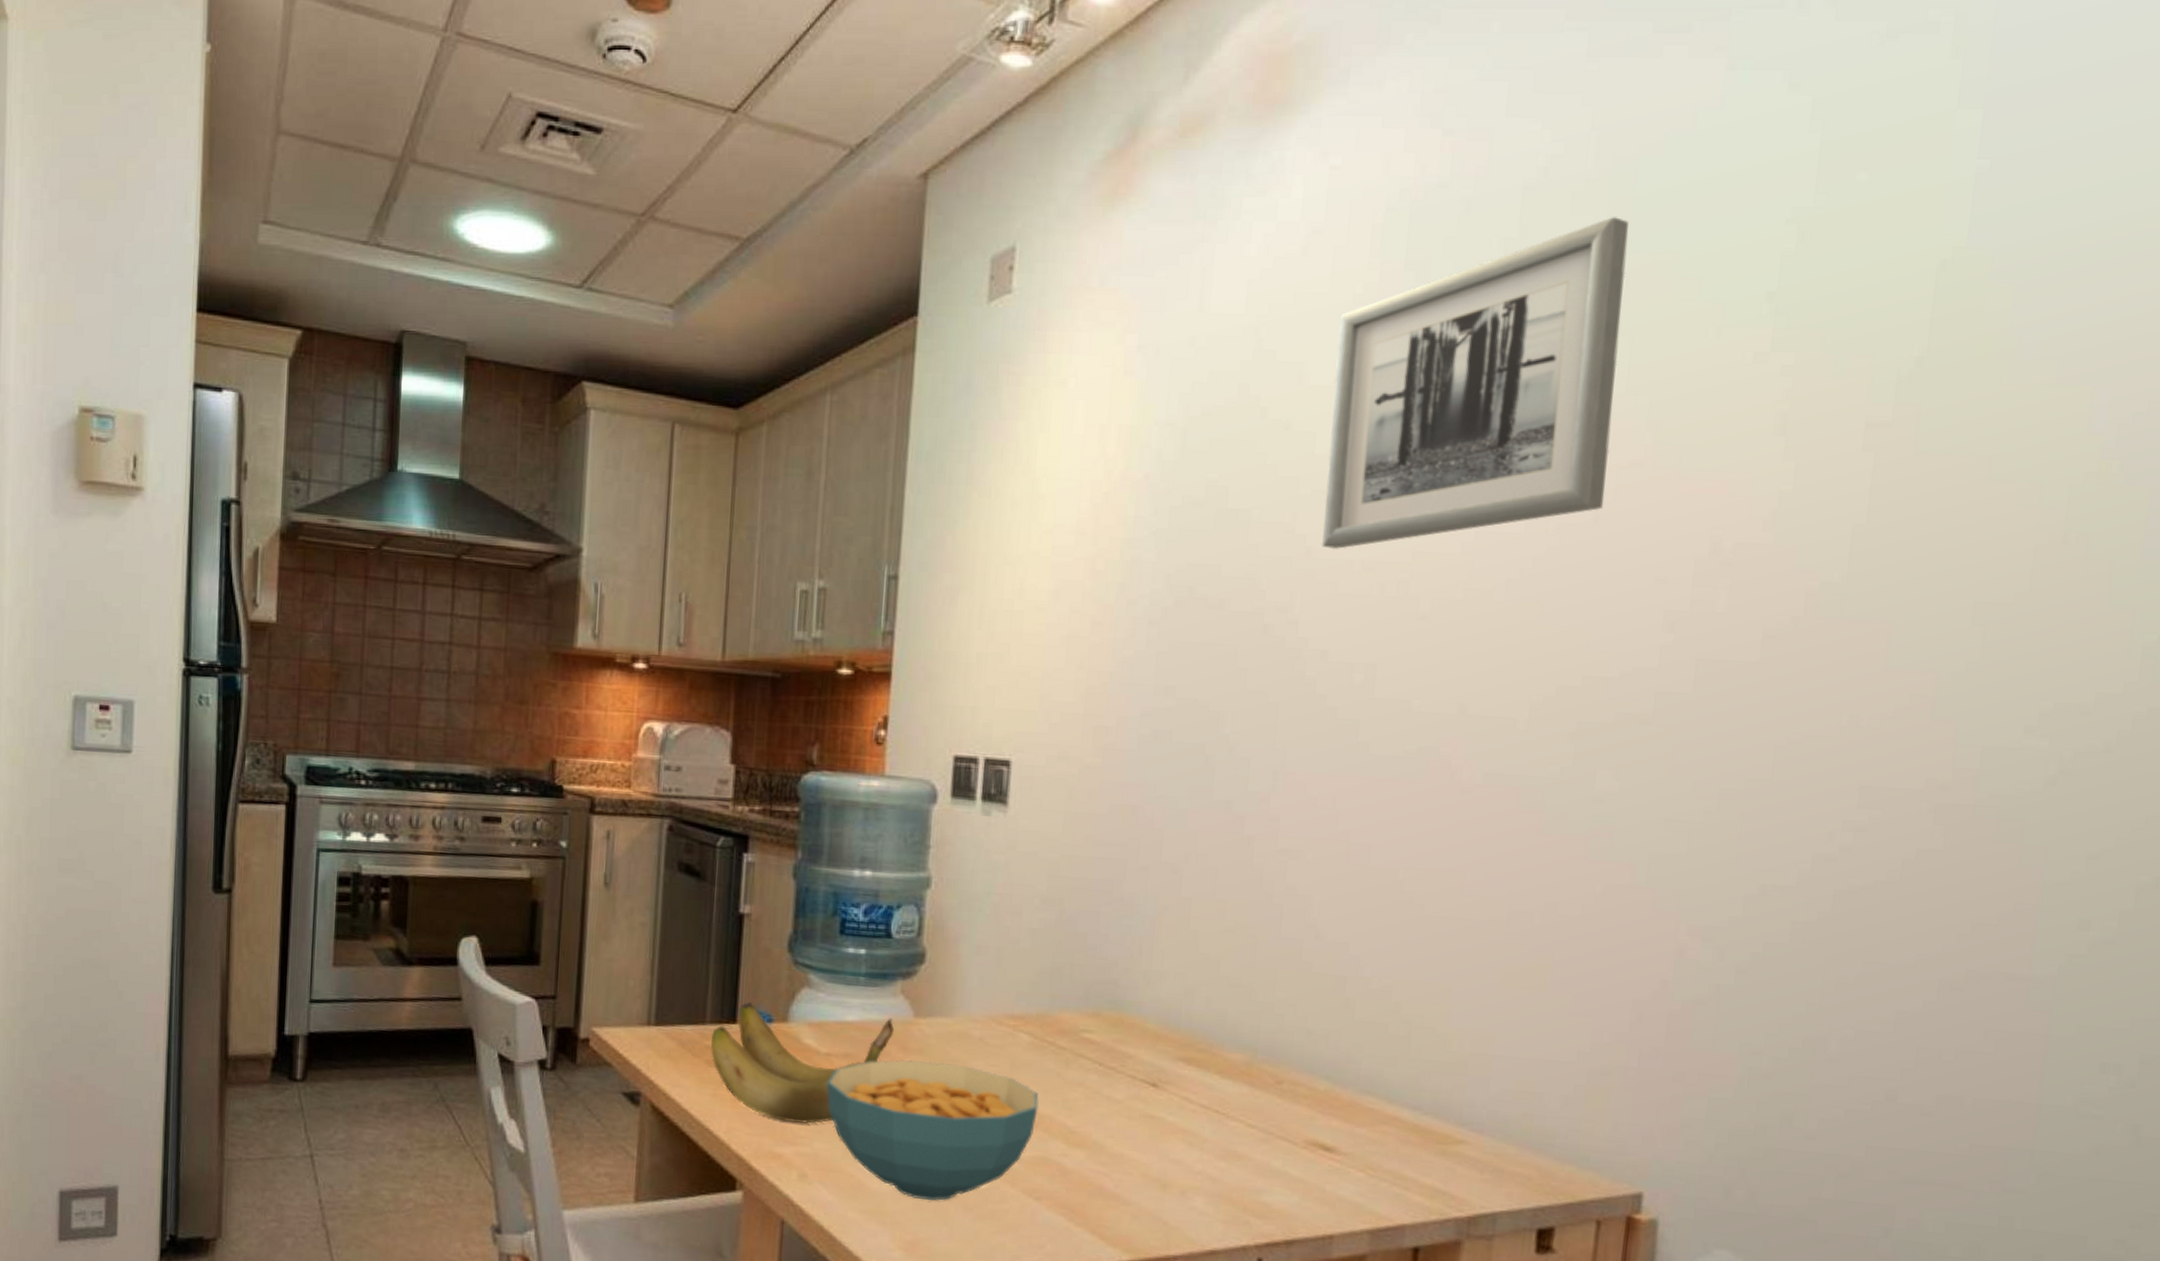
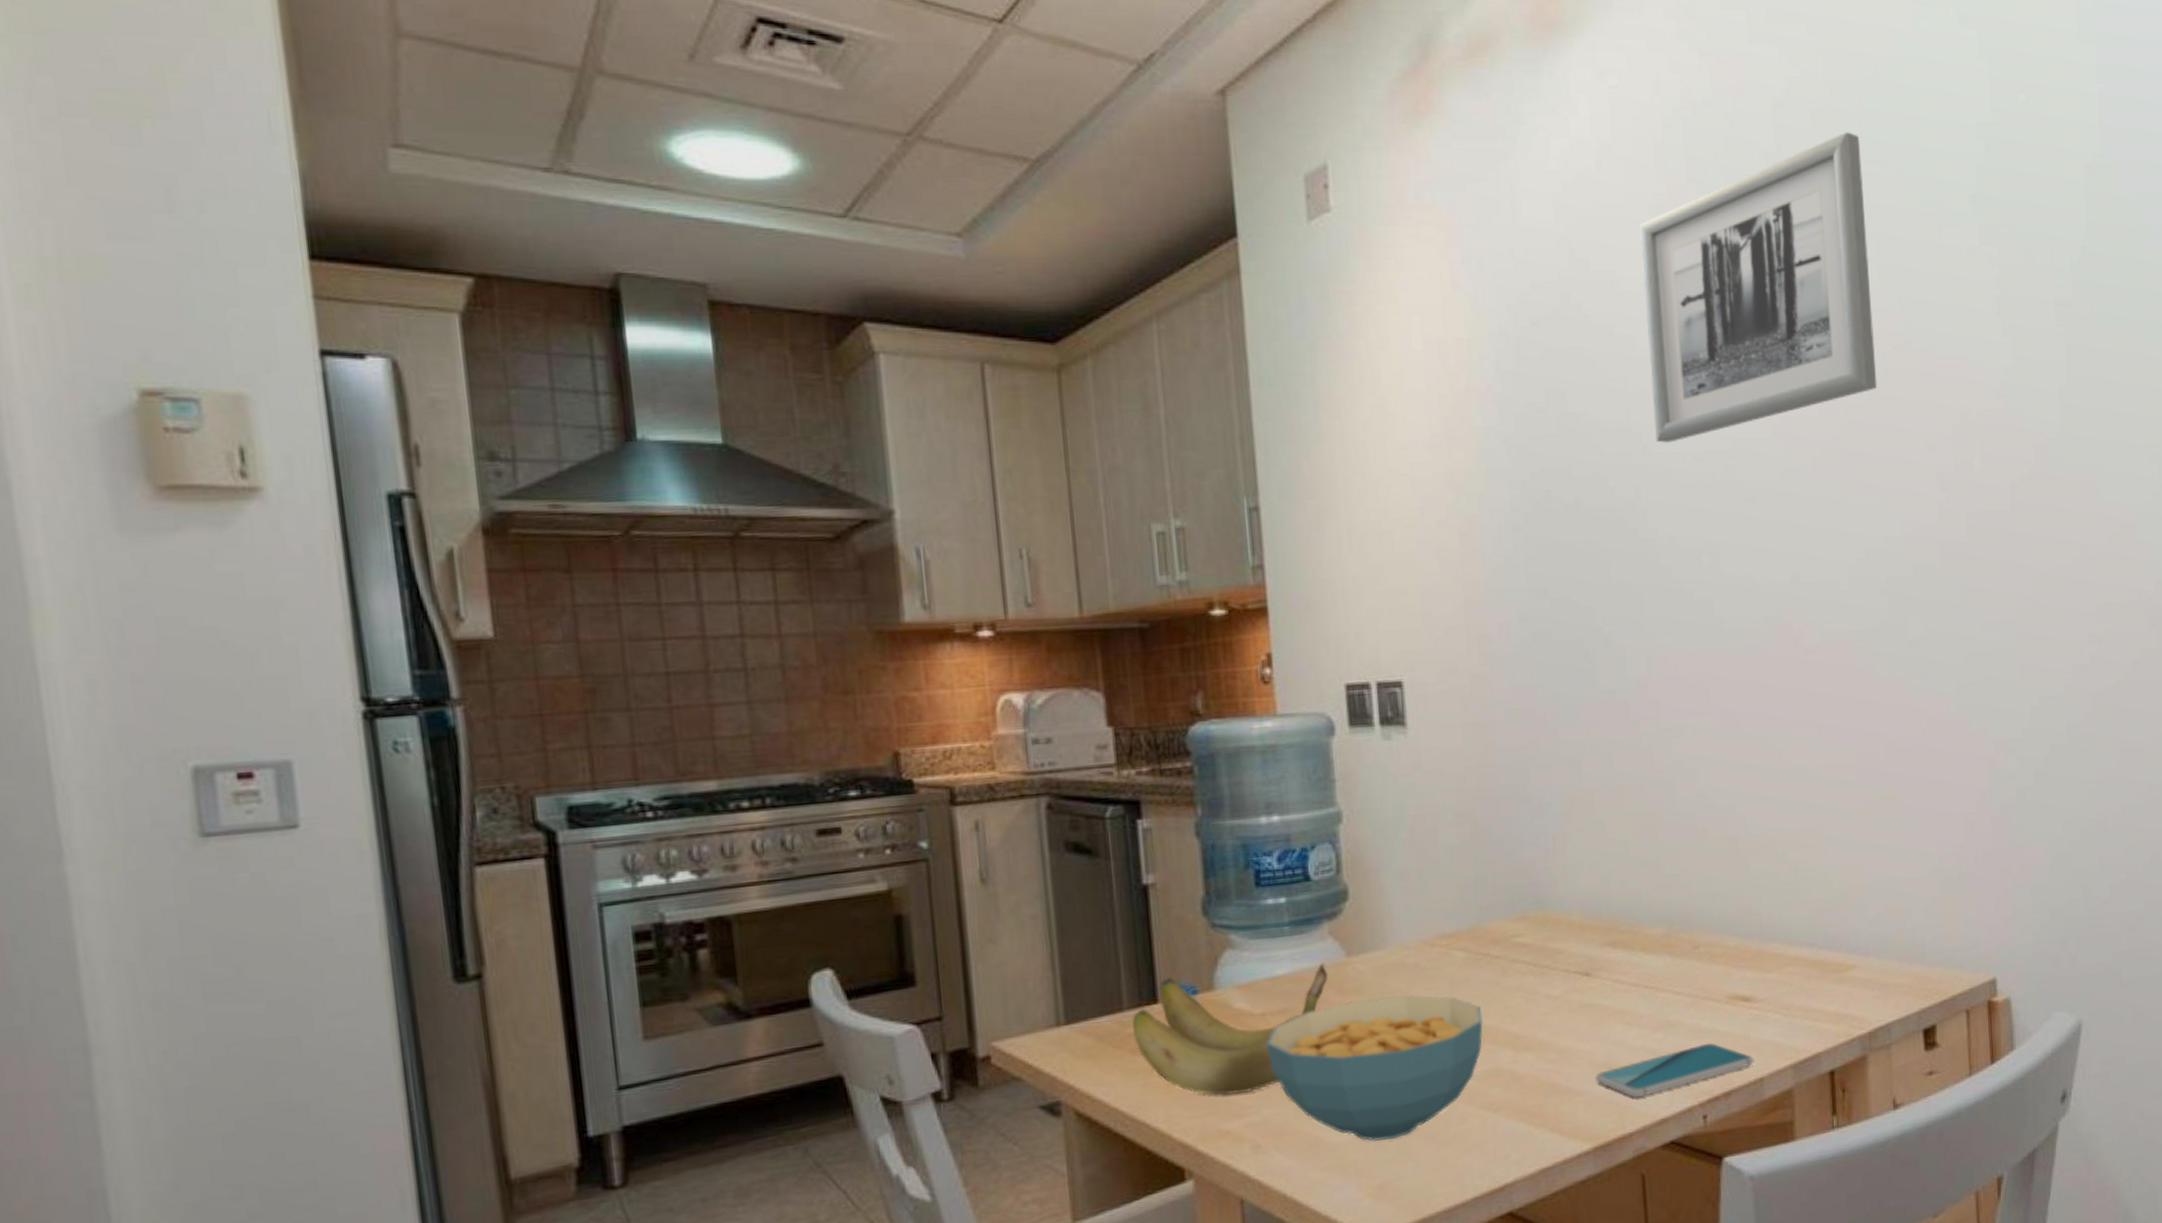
smartphone: none [1146,1184,1326,1223] -> present [1595,1043,1754,1098]

